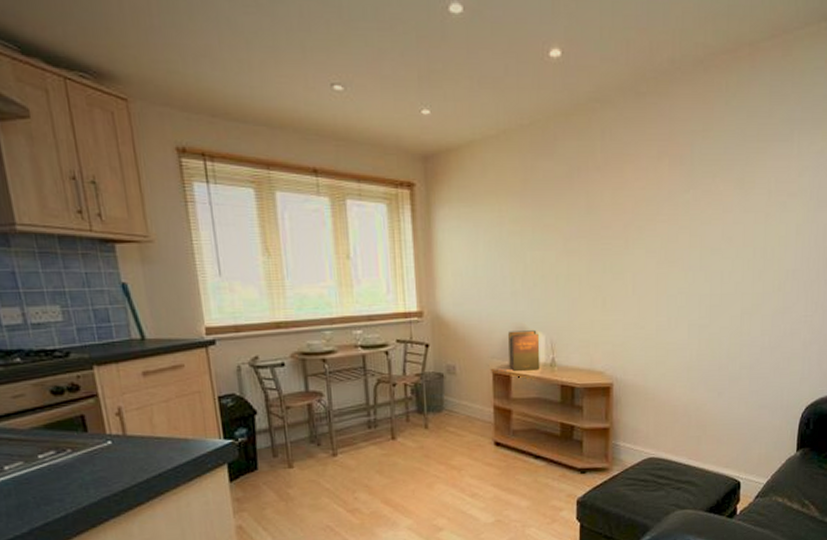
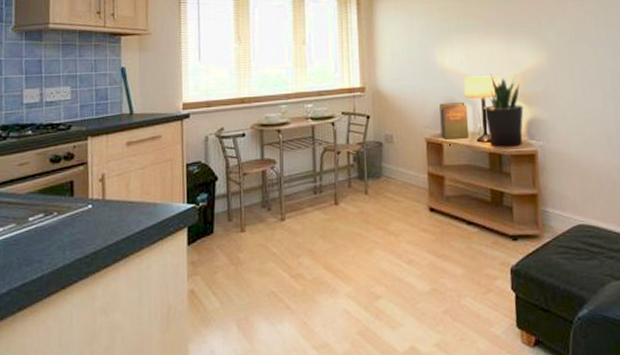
table lamp: none [537,299,577,375] -> present [464,75,500,143]
planter: none [558,299,601,380] -> present [484,74,524,147]

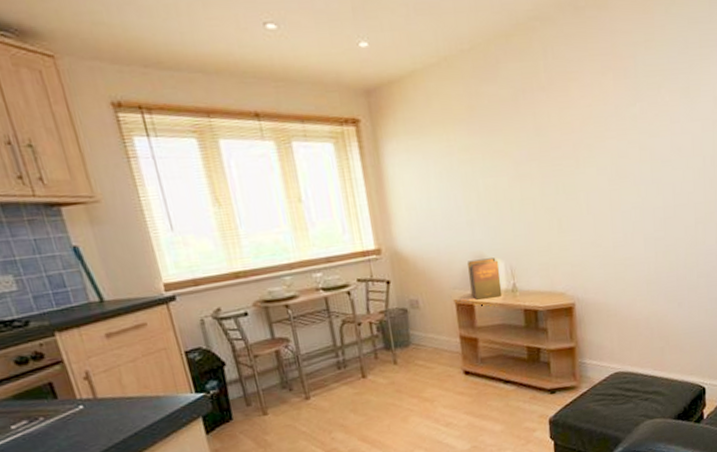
table lamp: present [464,75,500,143] -> none [494,224,534,300]
planter: present [484,74,524,147] -> none [517,223,560,303]

